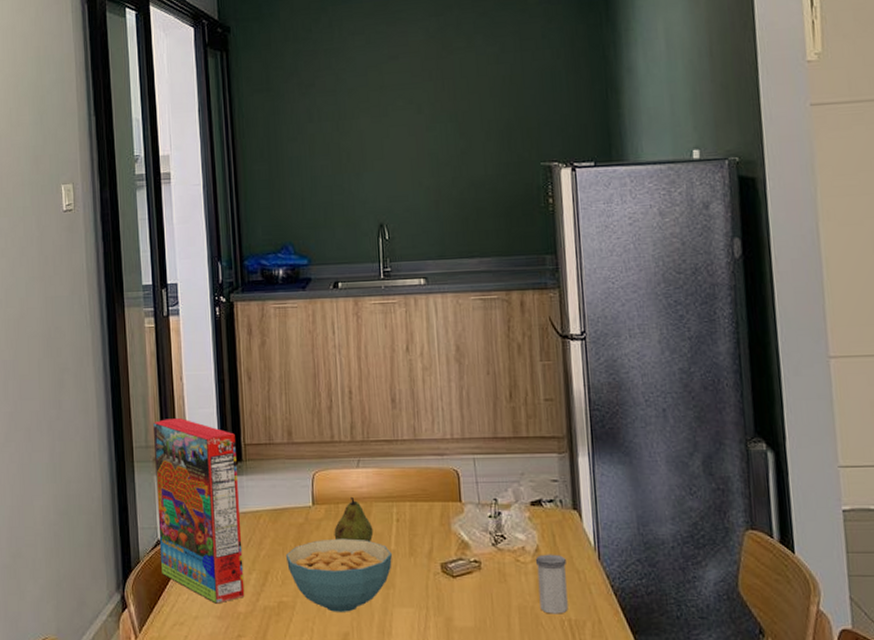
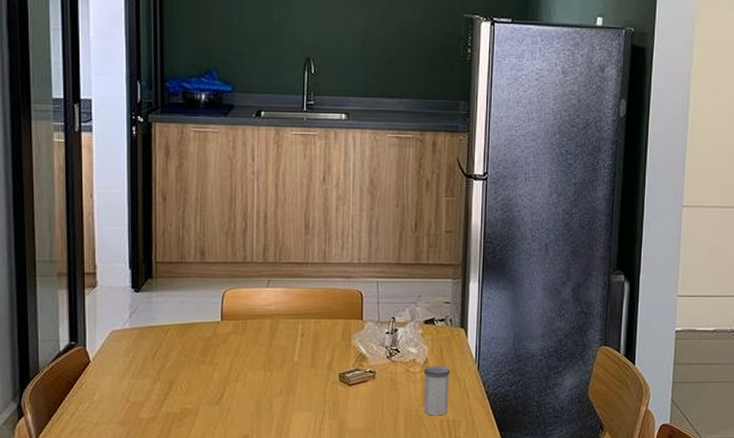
cereal box: present [153,418,245,604] -> none [59,235,148,411]
cereal bowl: present [285,538,392,612] -> none [191,351,294,417]
fruit: present [334,496,374,543] -> none [240,313,279,355]

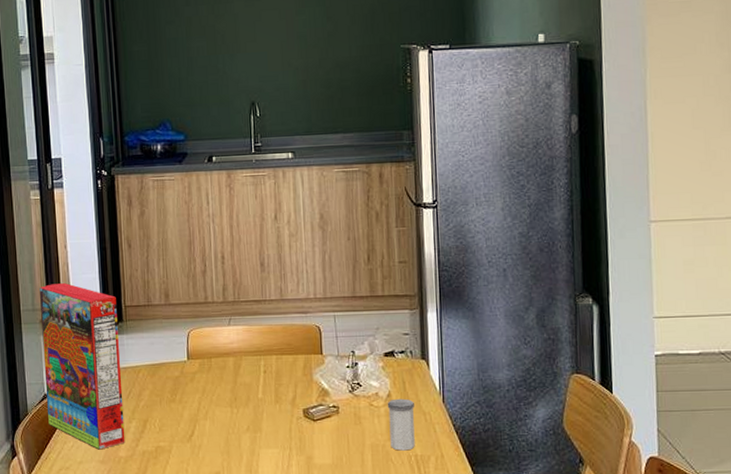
cereal box: none [59,235,148,411] -> present [40,283,125,450]

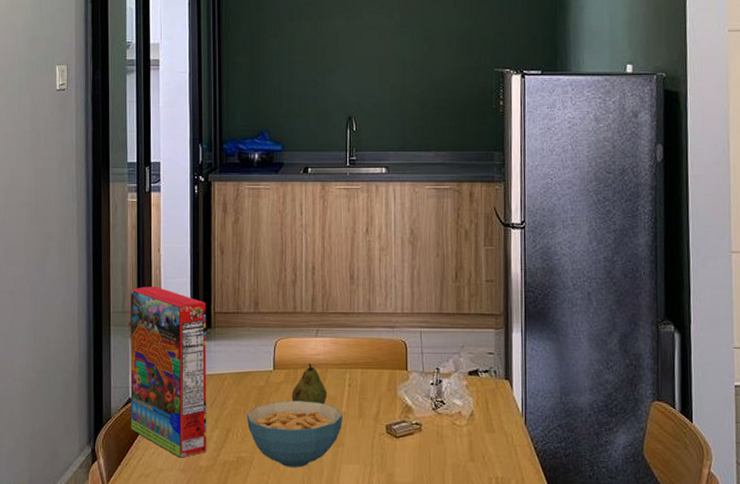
cereal bowl: none [162,389,260,454] -> present [246,400,343,467]
fruit: none [207,351,243,392] -> present [291,362,327,405]
salt shaker: present [387,398,415,451] -> none [469,418,496,472]

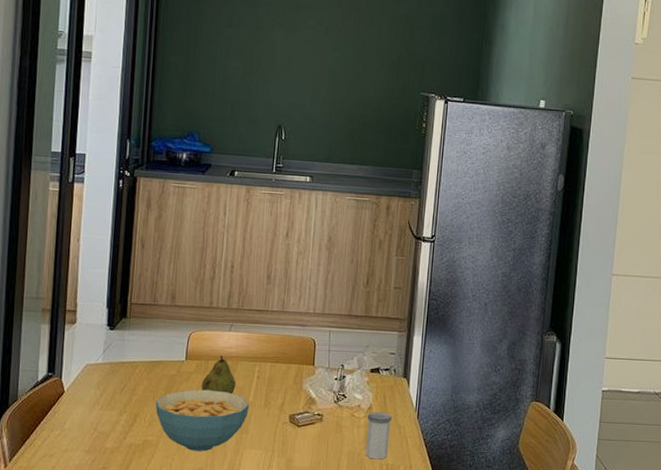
cereal box: present [130,287,207,458] -> none [38,274,123,440]
salt shaker: none [469,418,496,472] -> present [365,411,392,460]

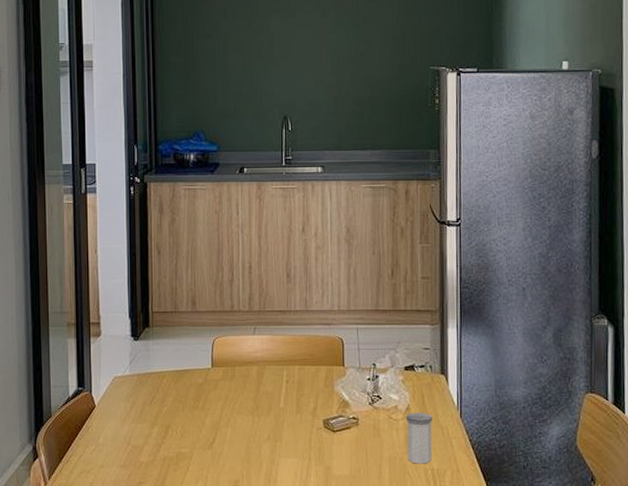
cereal bowl: present [155,389,249,451] -> none [185,397,281,462]
fruit: present [201,355,236,394] -> none [230,360,265,401]

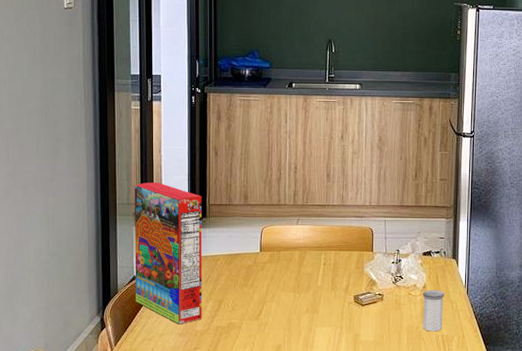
cereal box: none [69,287,147,454] -> present [135,182,202,325]

